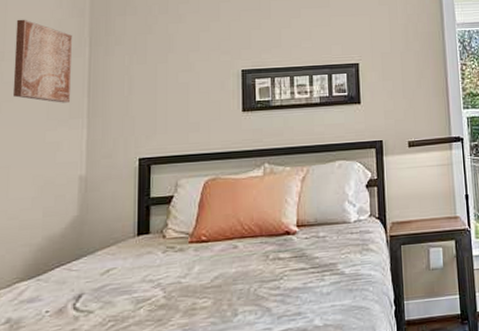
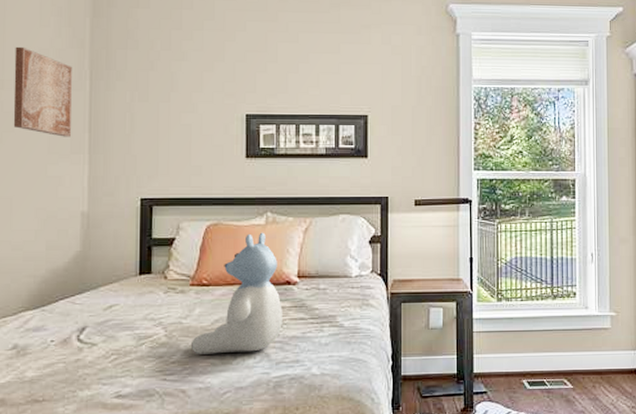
stuffed bear: none [190,183,283,315] -> present [190,232,282,355]

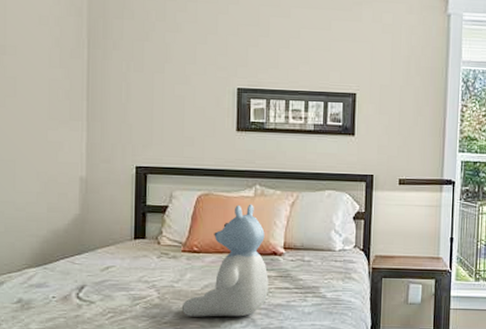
wall art: present [13,46,72,137] -> none [15,13,71,104]

